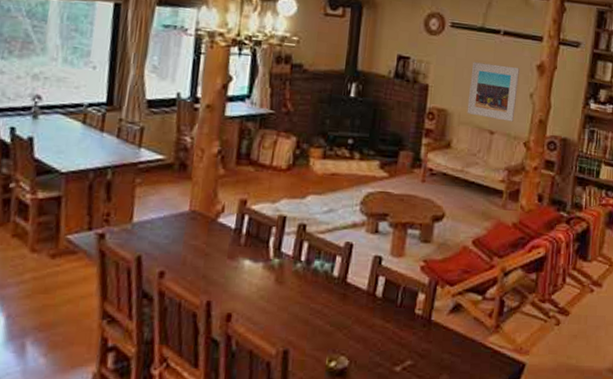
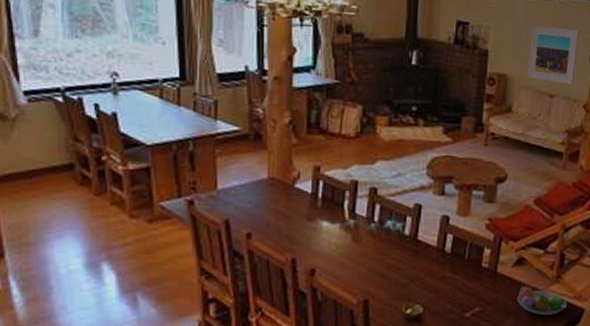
fruit bowl: none [451,336,506,370] -> present [516,286,567,315]

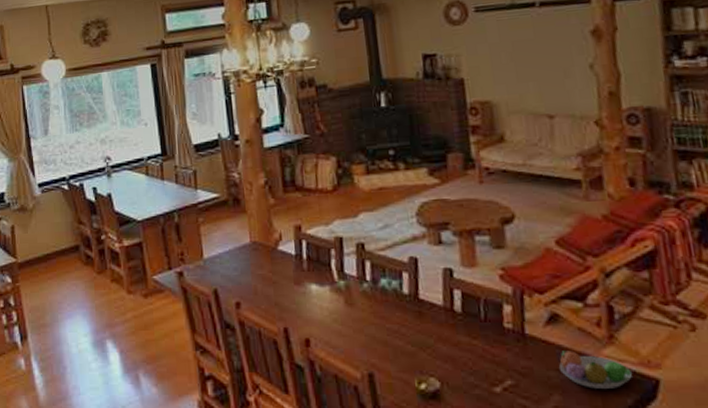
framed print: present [527,25,579,85] -> none [510,39,576,102]

